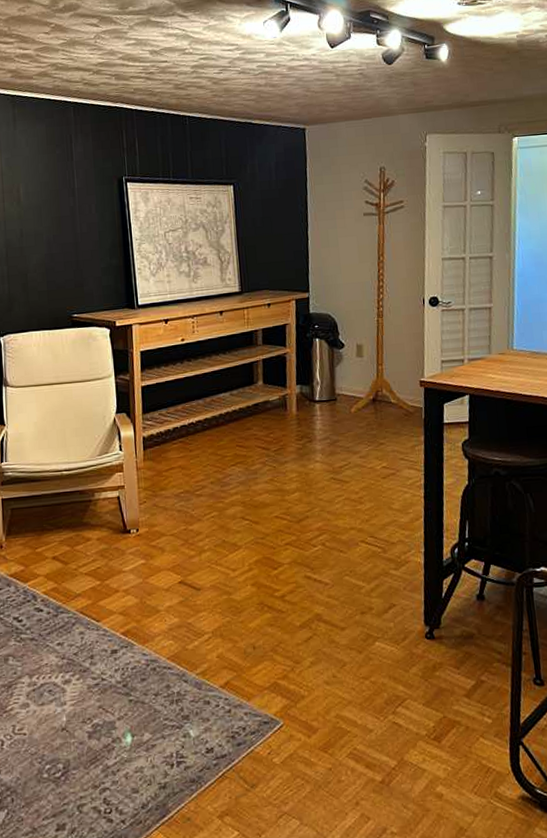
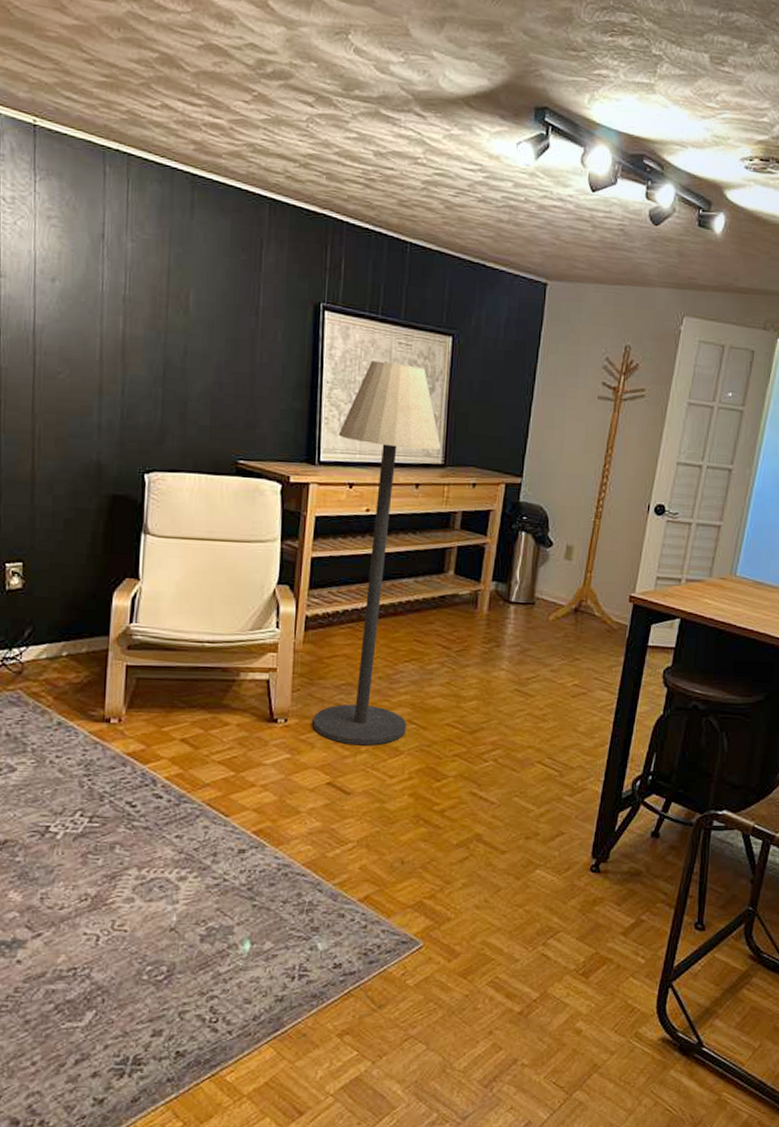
floor lamp: none [150,214,241,545] -> present [312,360,441,746]

